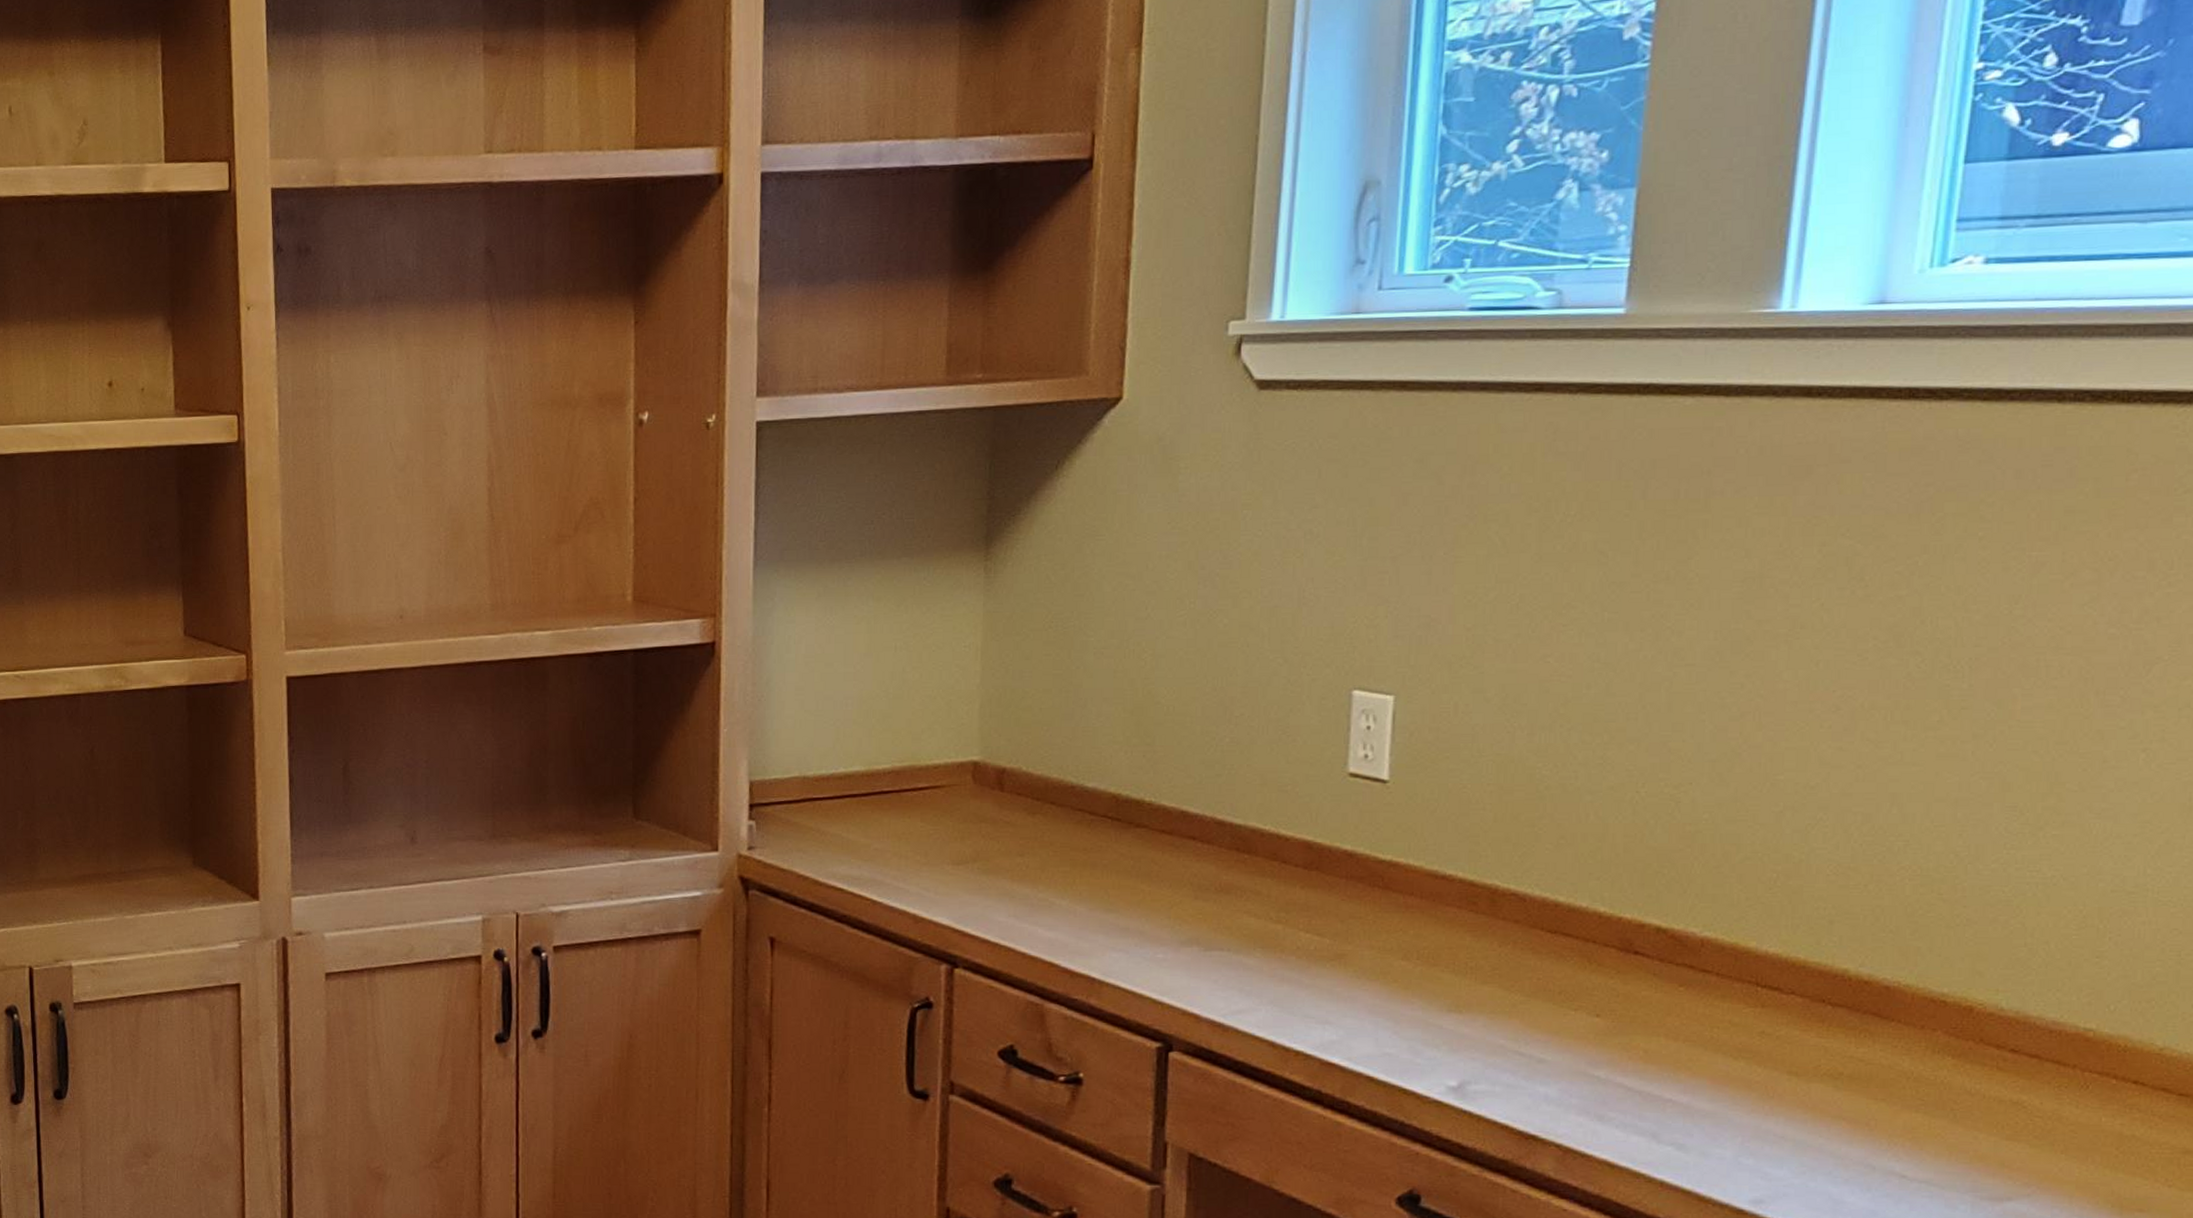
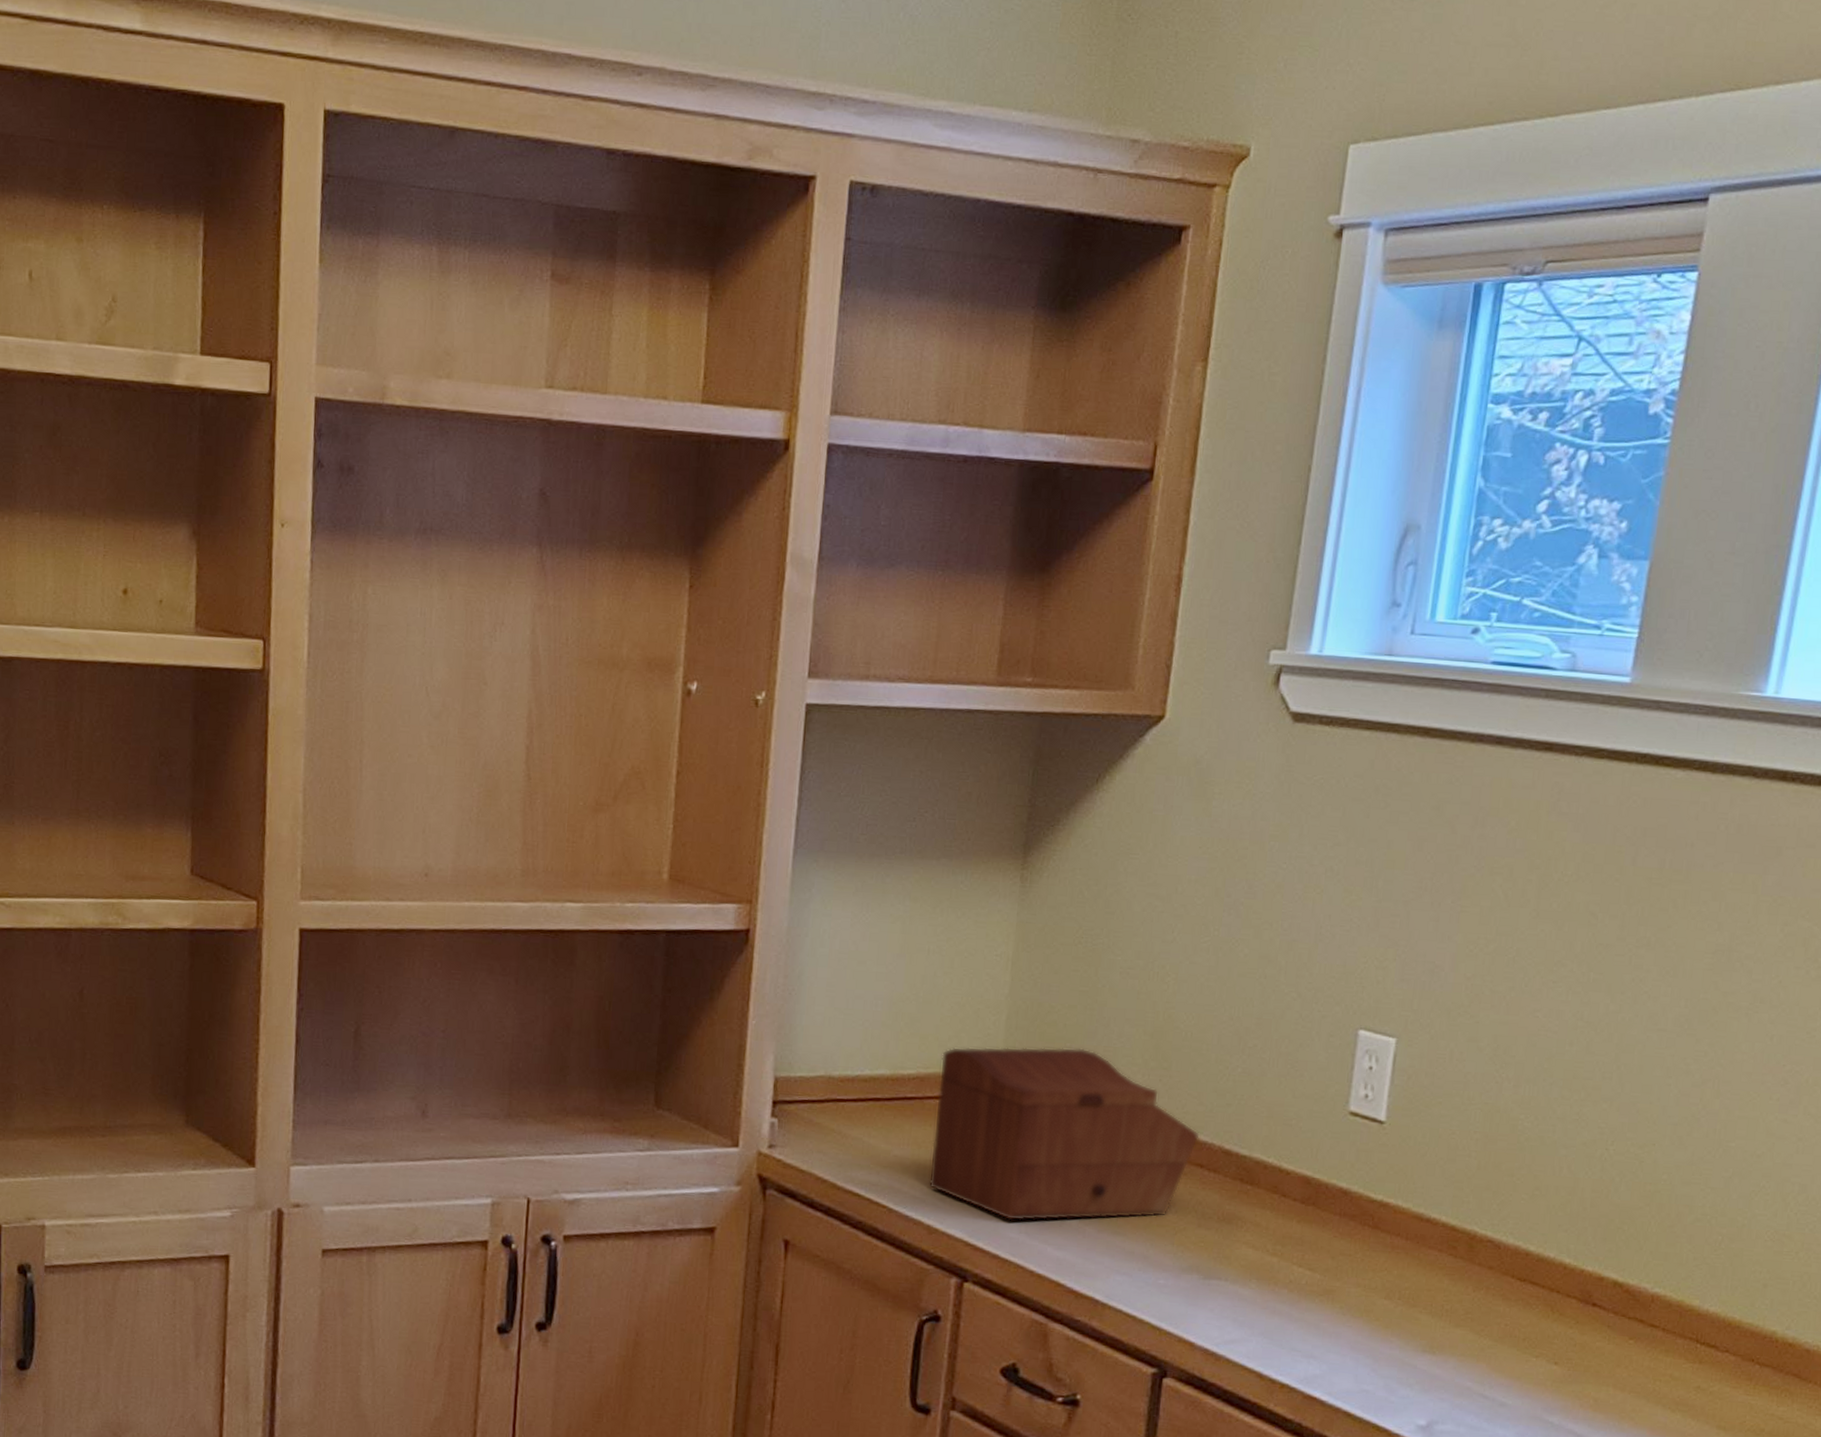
sewing box: none [911,730,1190,905] -> present [928,1046,1200,1221]

